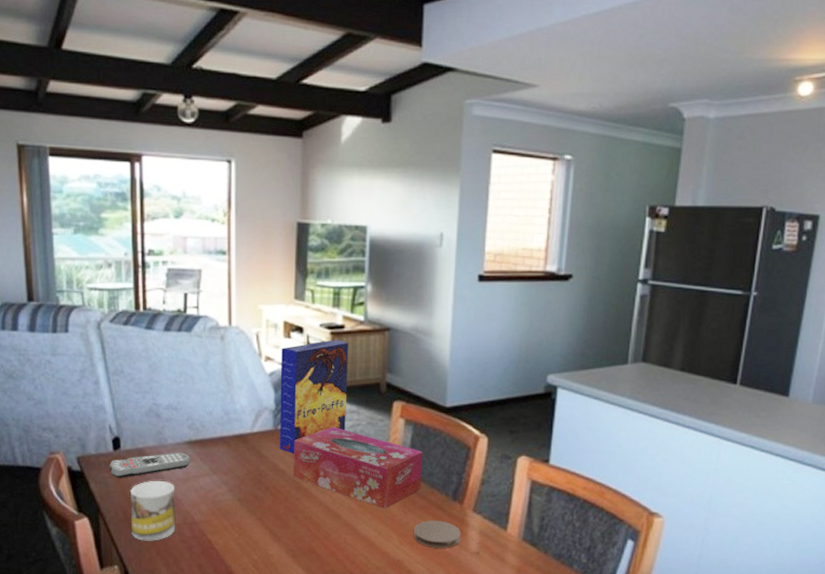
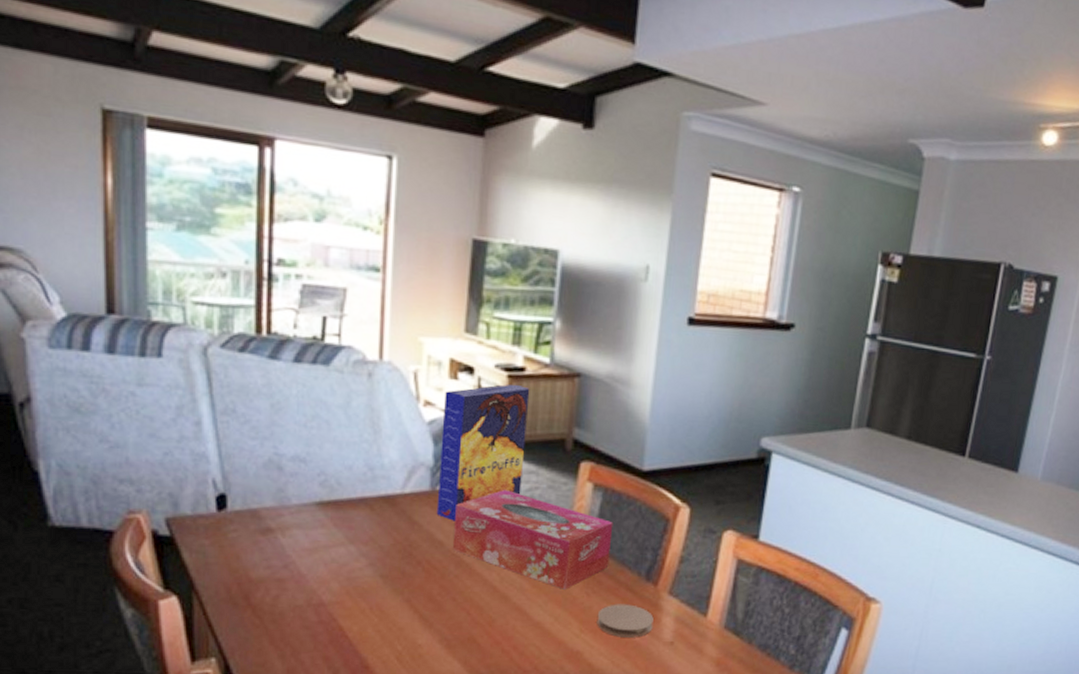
remote control: present [109,452,191,478] -> none [210,515,321,546]
mug: present [130,481,175,541] -> none [235,551,298,627]

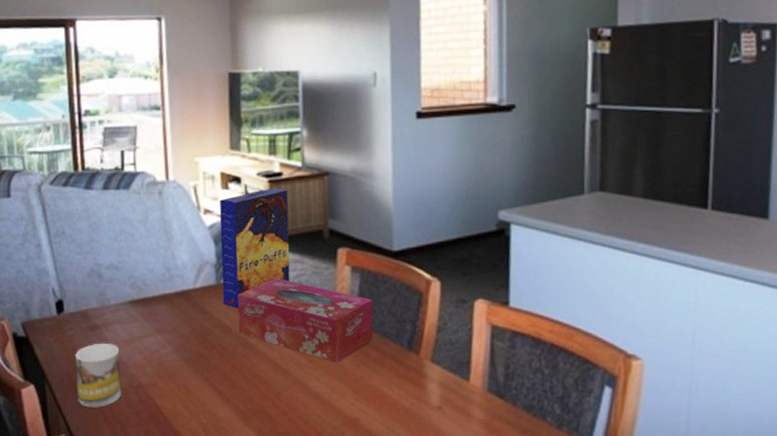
mug: none [235,551,298,627] -> present [74,344,121,407]
coaster: present [596,604,654,638] -> none [368,373,420,404]

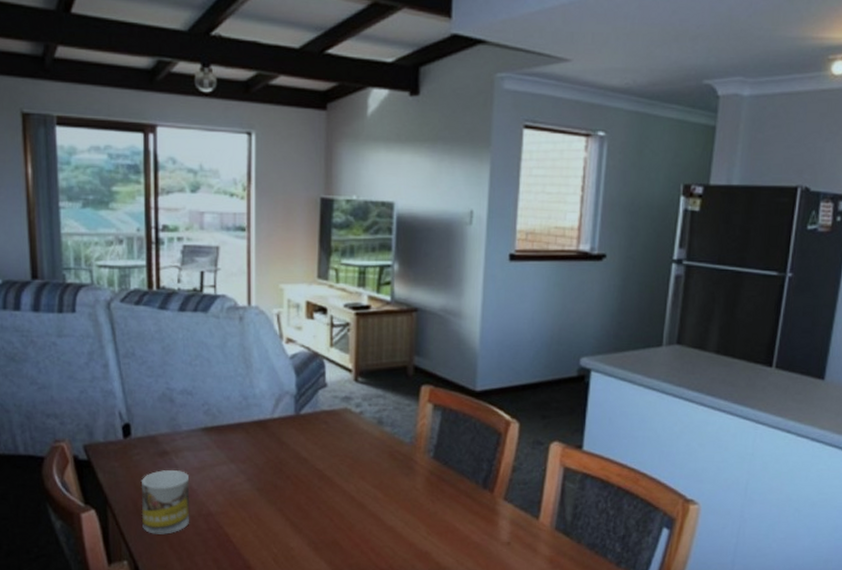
cereal box: present [220,188,290,309] -> none [301,321,375,441]
tissue box: present [238,279,373,363] -> none [315,412,452,498]

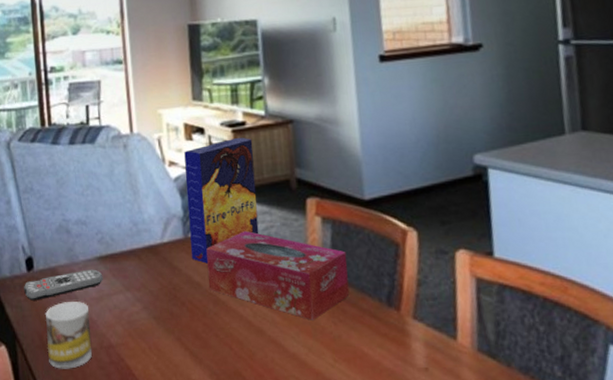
remote control: none [119,439,207,467] -> present [24,269,103,301]
cereal box: none [301,321,375,441] -> present [184,138,259,264]
tissue box: none [315,412,452,498] -> present [206,231,350,320]

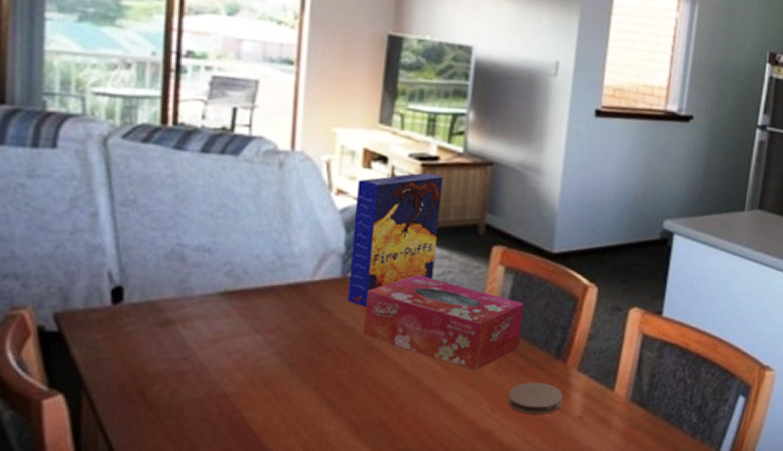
remote control: present [24,269,103,301] -> none [104,306,226,340]
mug: present [44,302,92,369] -> none [129,343,200,423]
coaster: none [347,331,404,365] -> present [507,382,563,415]

